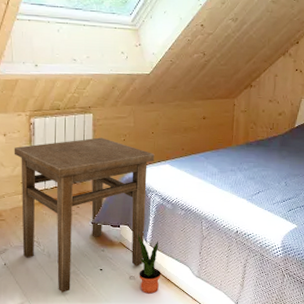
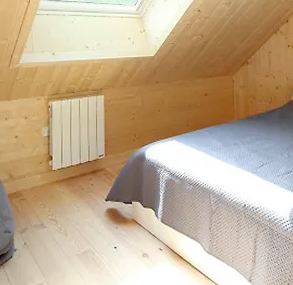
side table: present [14,137,155,293] -> none [33,117,162,272]
potted plant: present [138,234,161,294] -> none [149,210,174,272]

